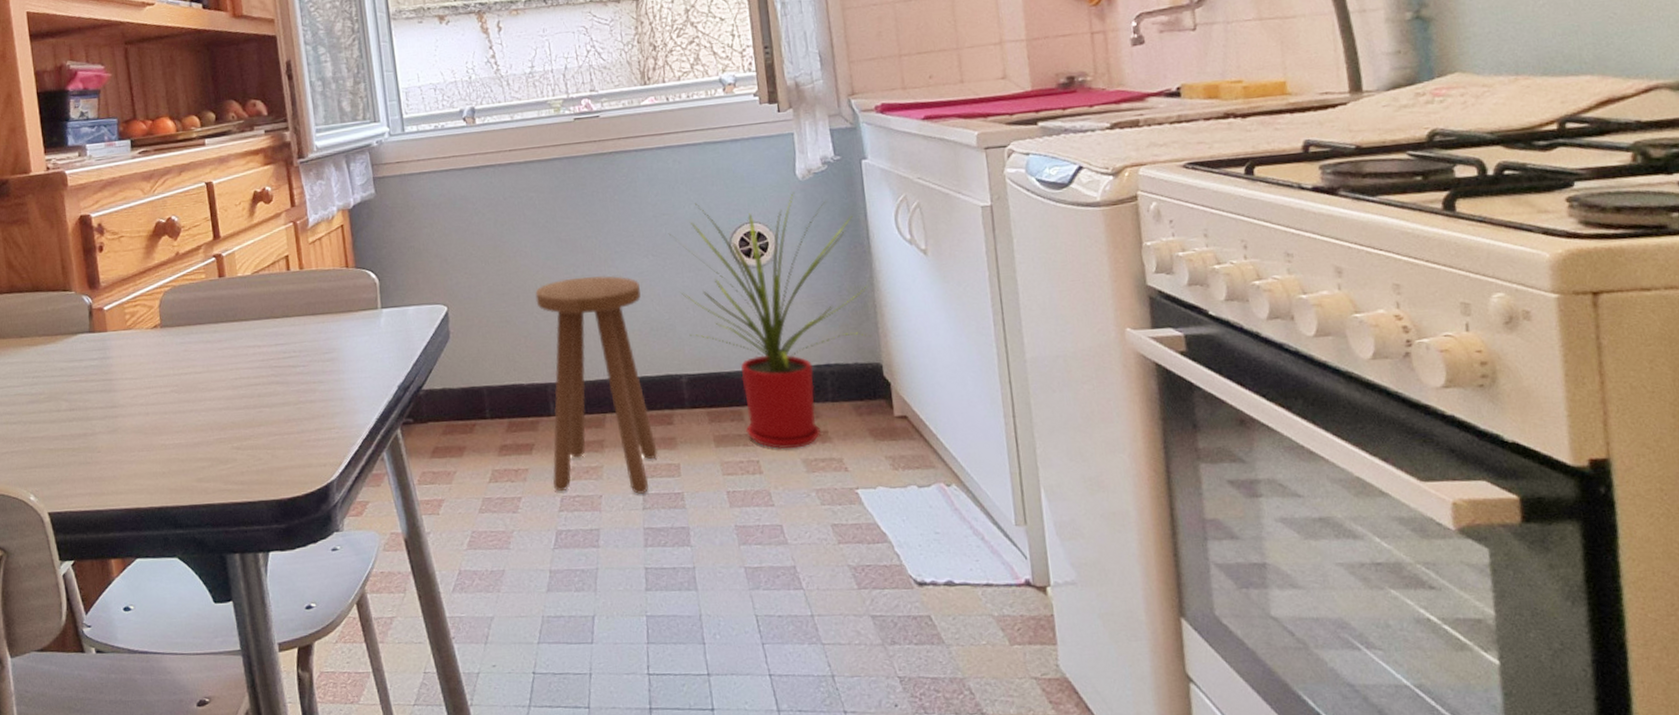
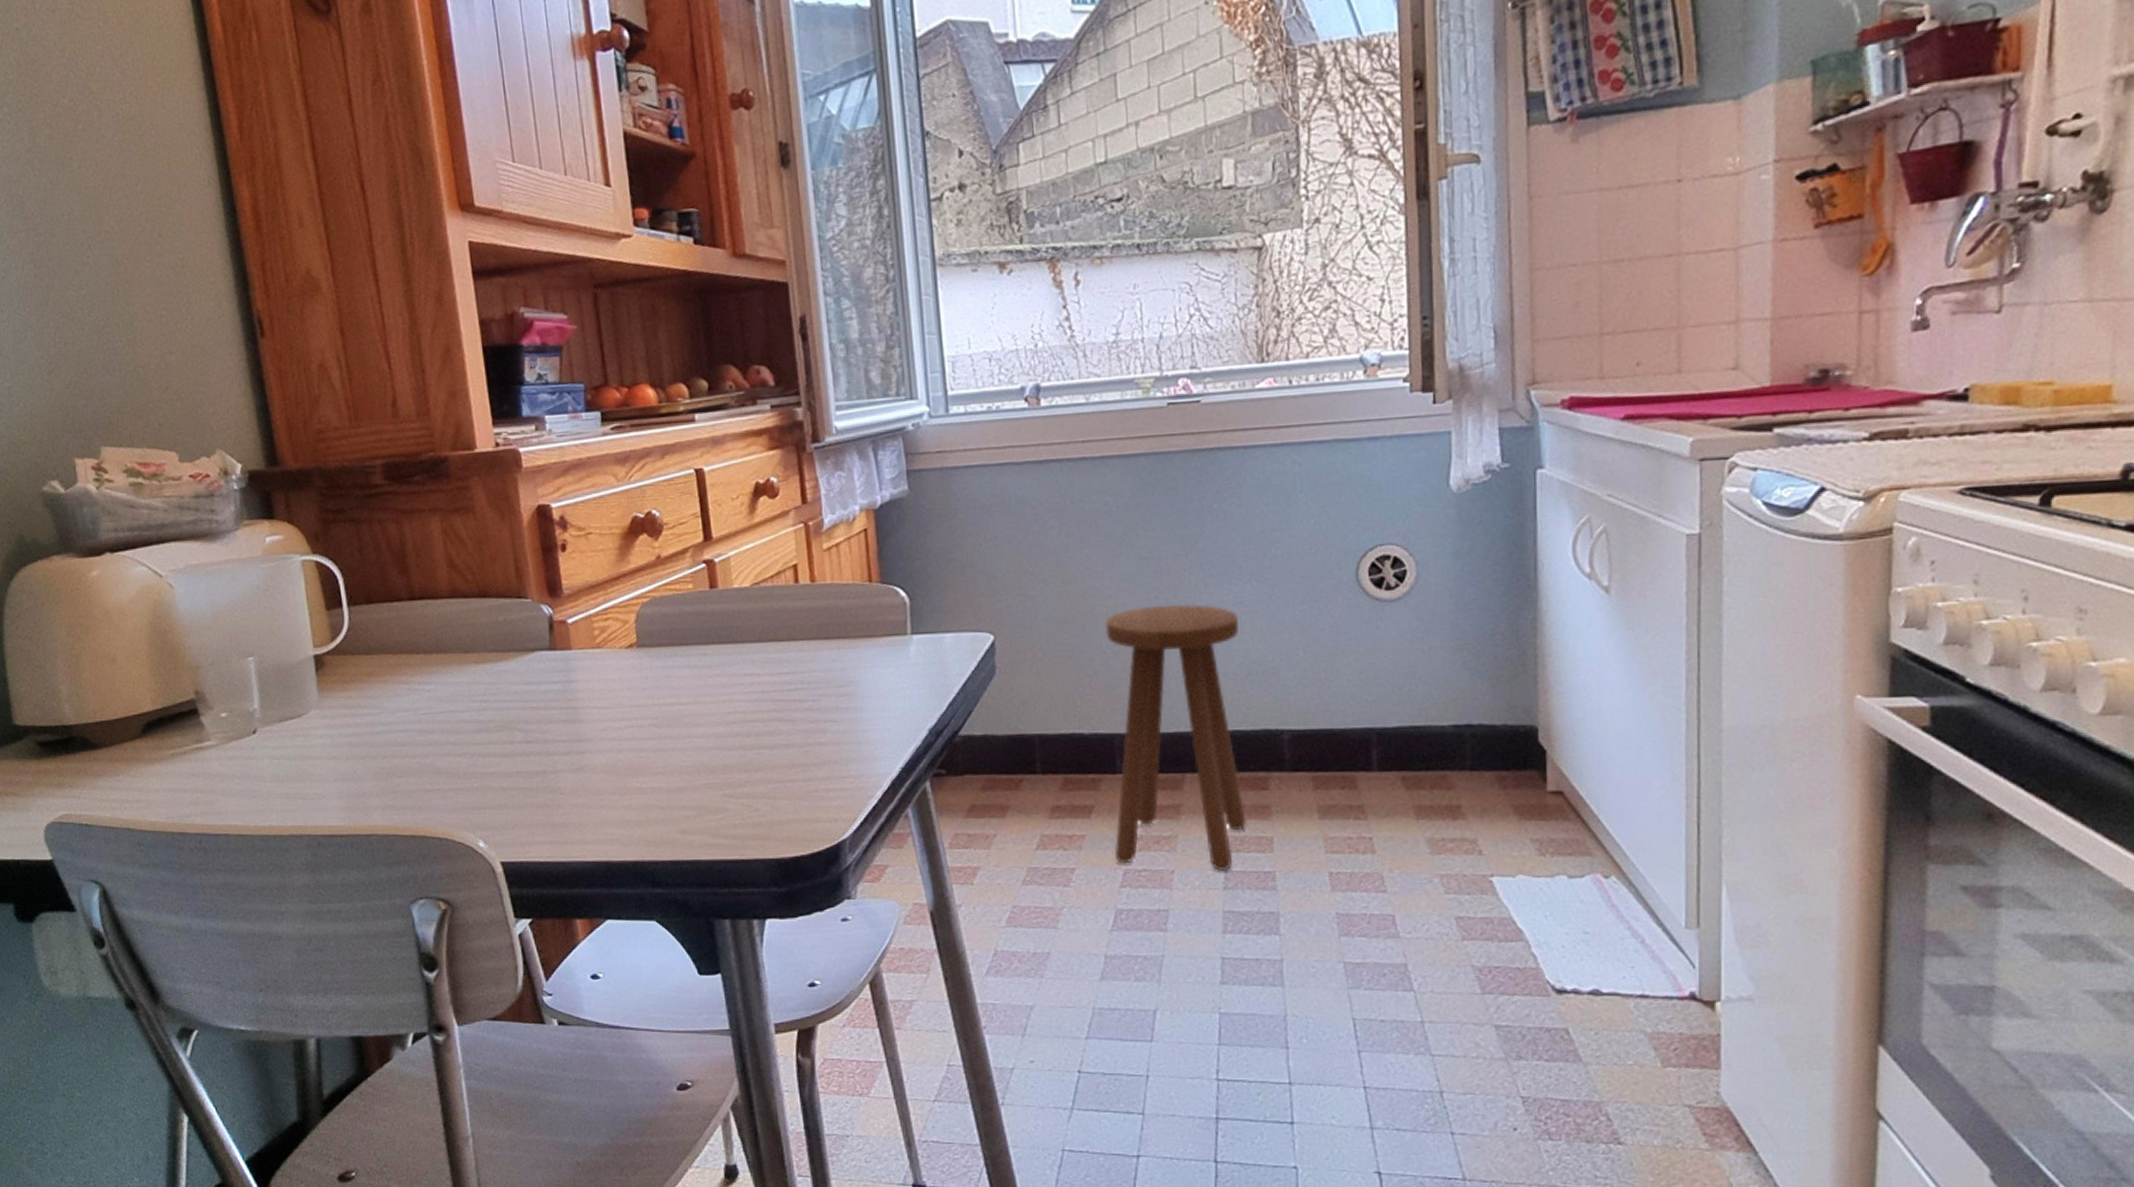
house plant: present [668,191,870,450] -> none [1278,507,1528,826]

